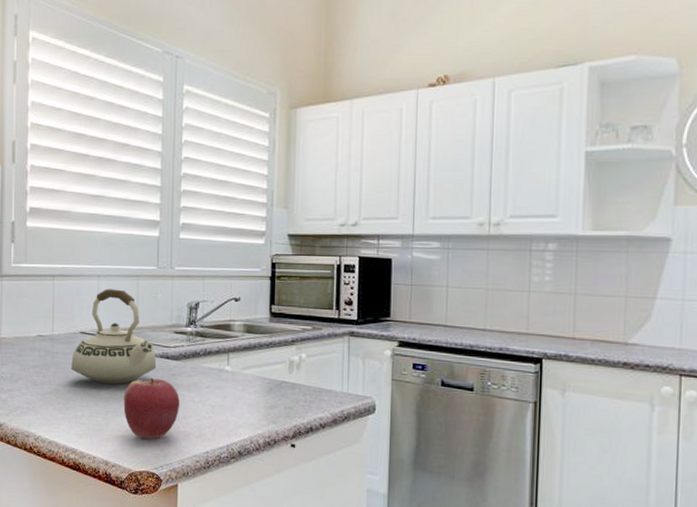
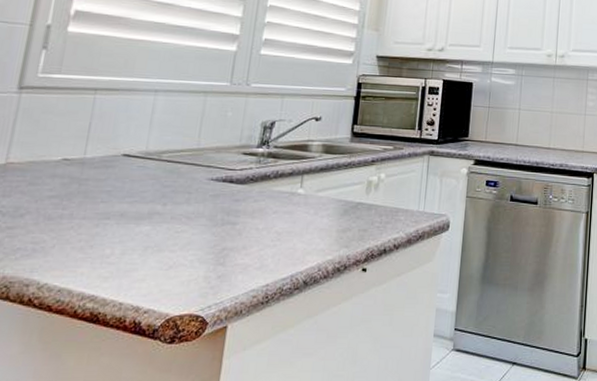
teakettle: present [71,289,157,385] -> none [104,105,217,215]
apple: present [123,377,179,440] -> none [168,204,241,277]

